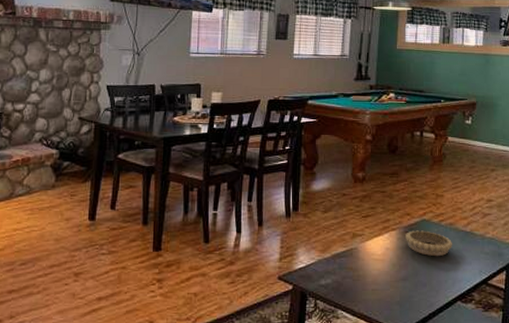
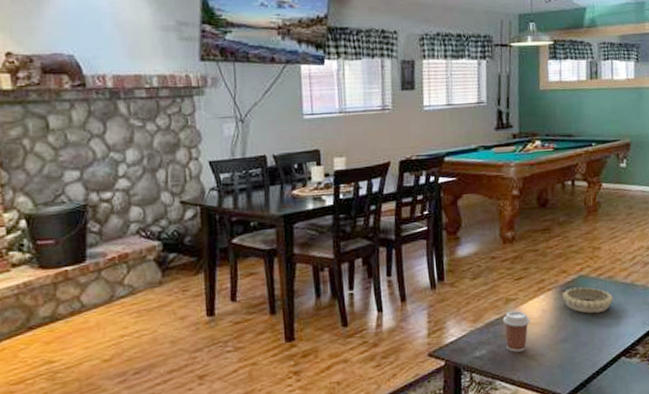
coffee cup: none [349,246,374,285] -> present [503,311,530,352]

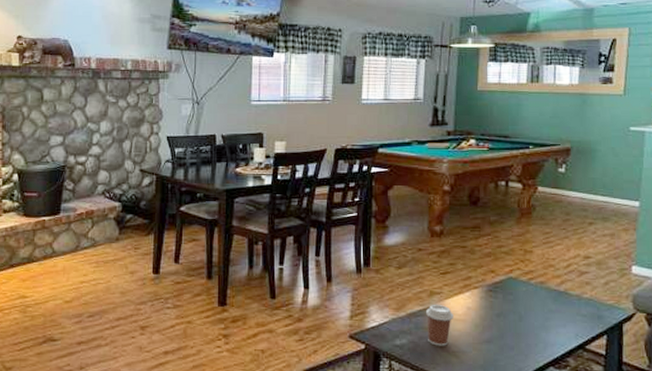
decorative bowl: present [563,287,614,314] -> none [489,289,545,318]

